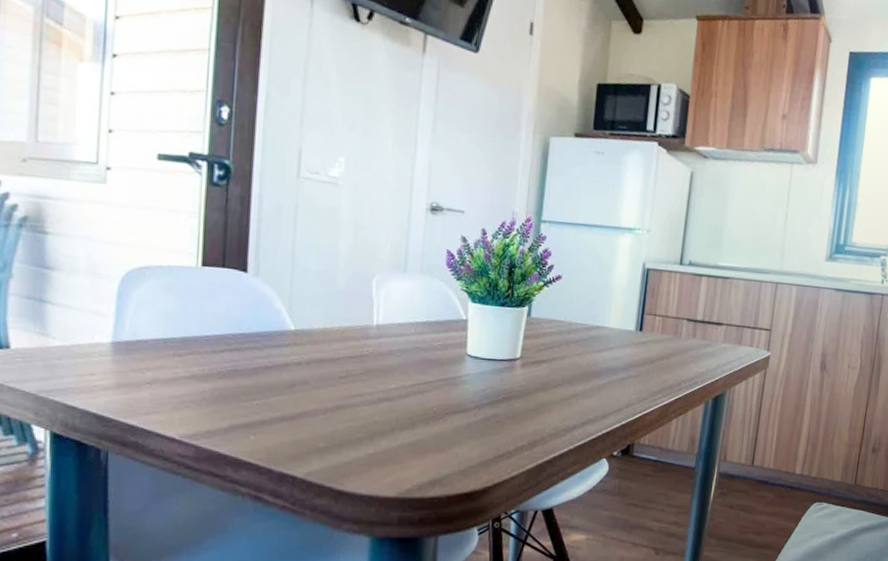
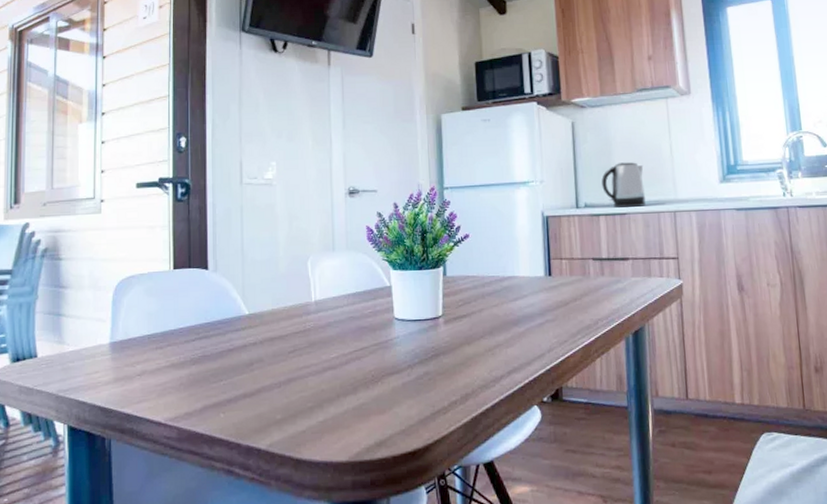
kettle: none [710,223,756,273] -> present [601,161,646,208]

